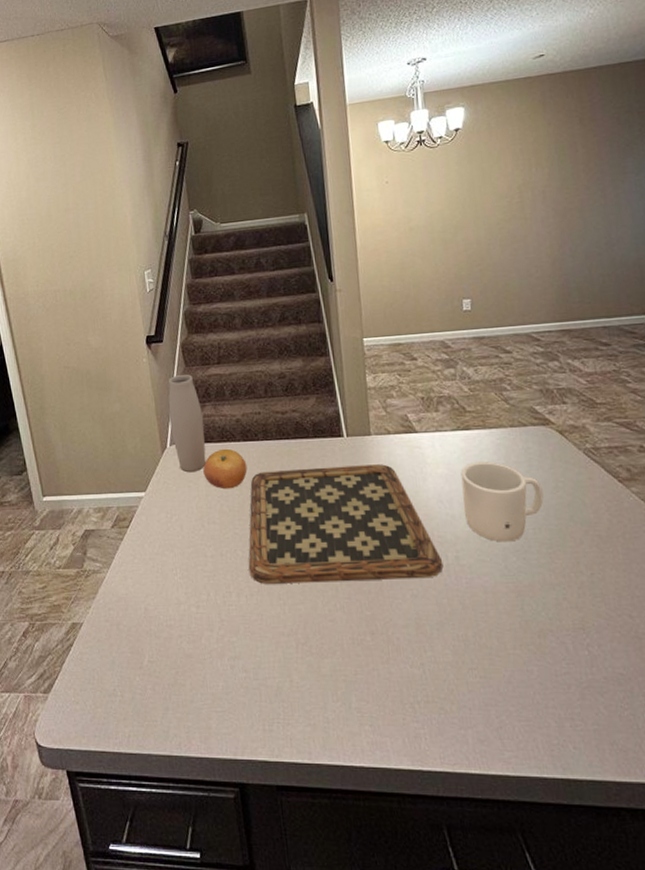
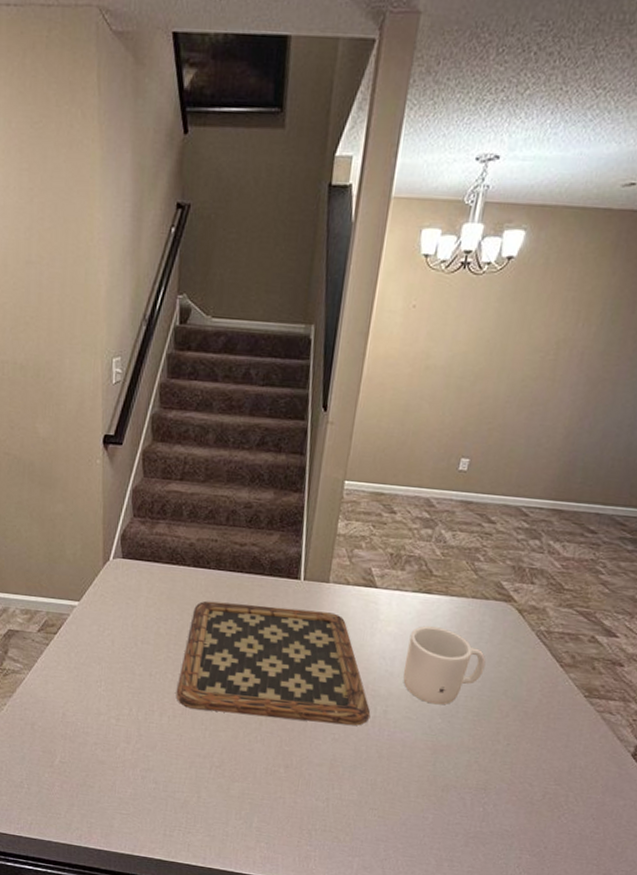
vase: present [168,374,207,473] -> none [116,484,155,590]
fruit: present [203,448,248,490] -> none [145,571,193,613]

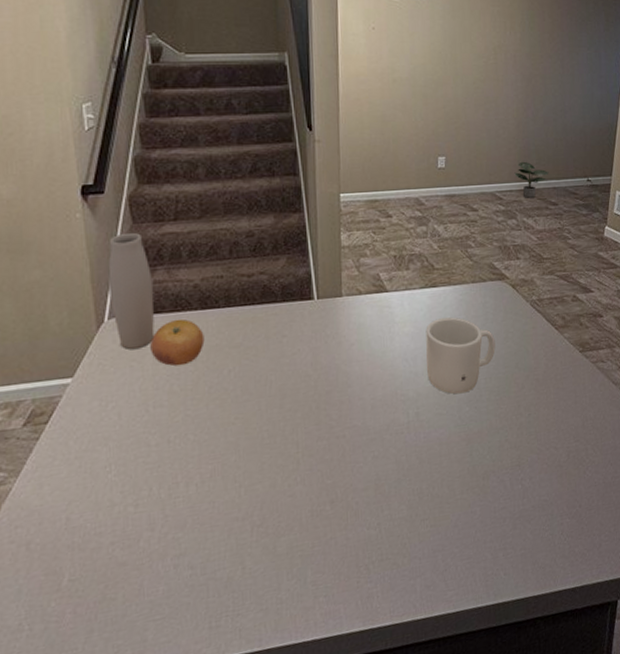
vase: none [116,484,155,590] -> present [108,232,155,350]
fruit: none [145,571,193,613] -> present [150,319,205,367]
tray: present [176,601,371,726] -> none [200,326,405,468]
potted plant: none [549,478,595,521] -> present [514,161,549,198]

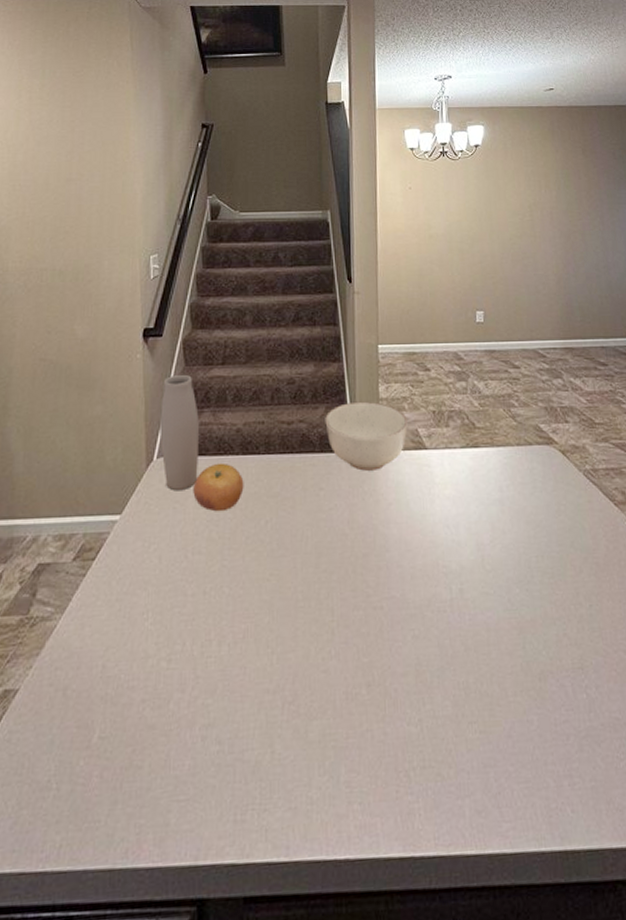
bowl: none [286,249,369,316] -> present [325,401,408,471]
mug: present [426,317,496,395] -> none [468,482,547,572]
potted plant: present [514,161,549,198] -> none [557,318,596,357]

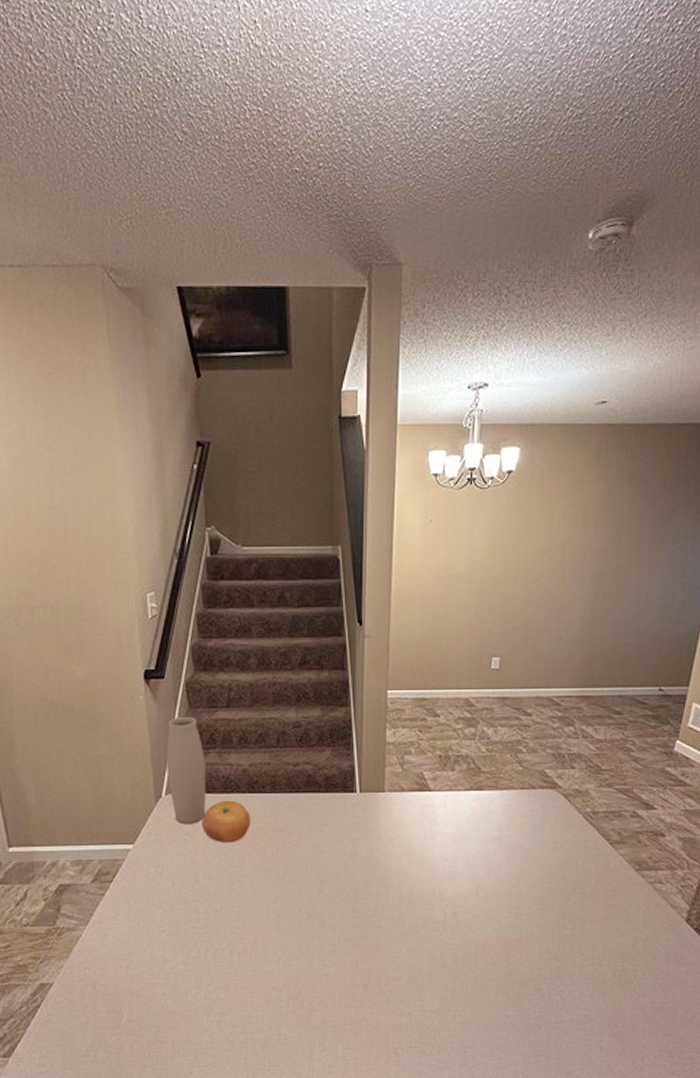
bowl: present [325,401,408,471] -> none [331,745,413,810]

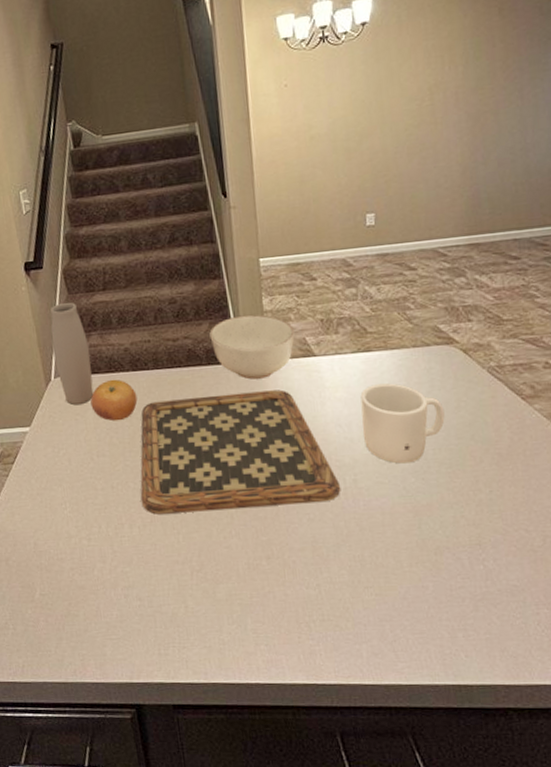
tray: none [244,821,441,940] -> present [140,390,341,515]
bowl: none [331,745,413,810] -> present [209,314,295,380]
mug: none [466,822,542,899] -> present [360,383,445,464]

